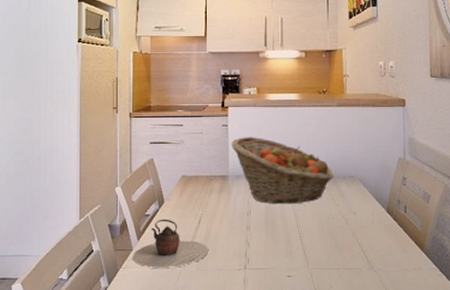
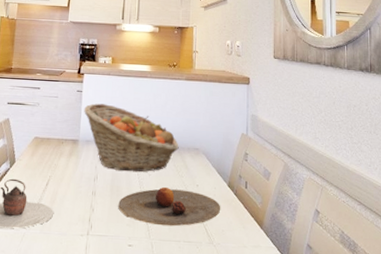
plate: none [274,217,380,255] -> present [118,187,221,227]

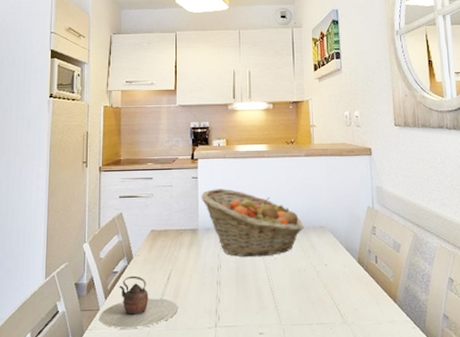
plate: present [118,187,221,227] -> none [245,270,353,310]

